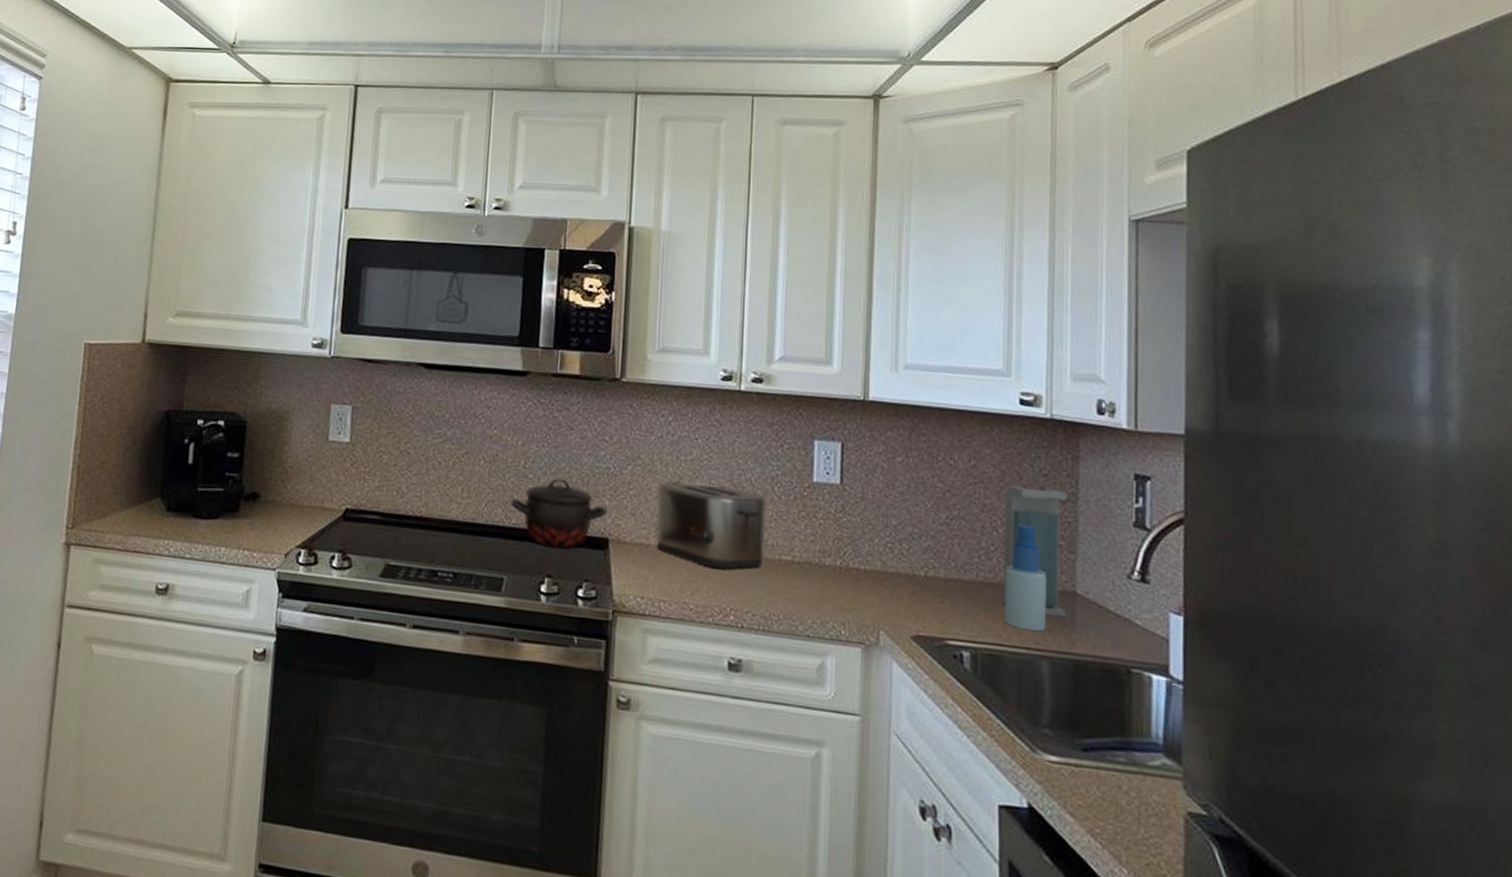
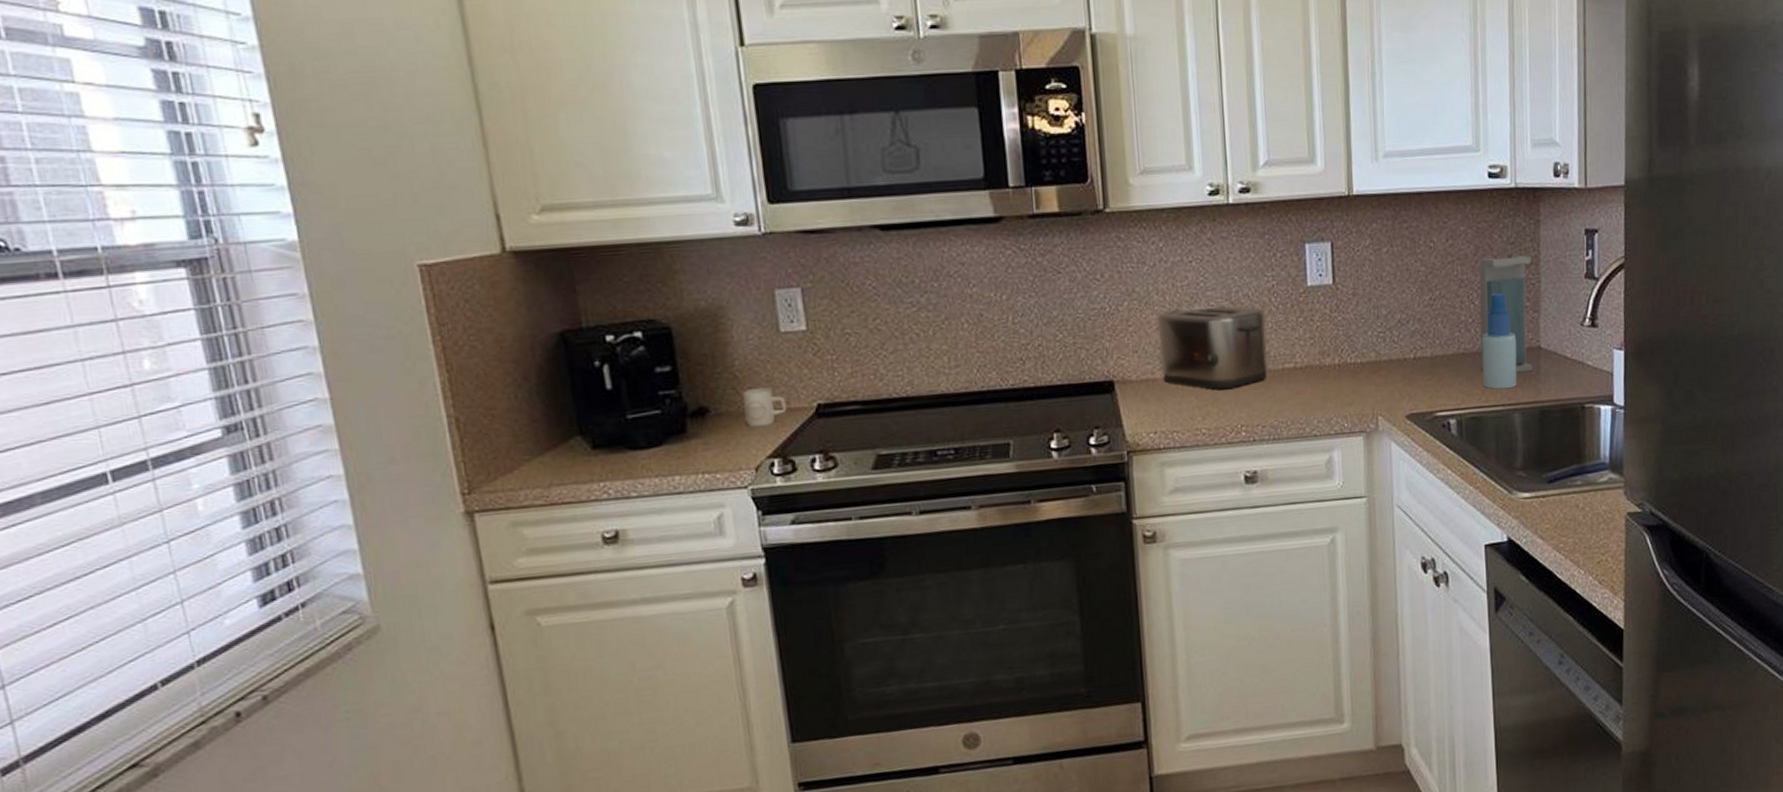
mug: none [286,484,321,520] -> present [741,388,787,429]
cooking pot: present [511,478,608,550] -> none [1004,328,1109,402]

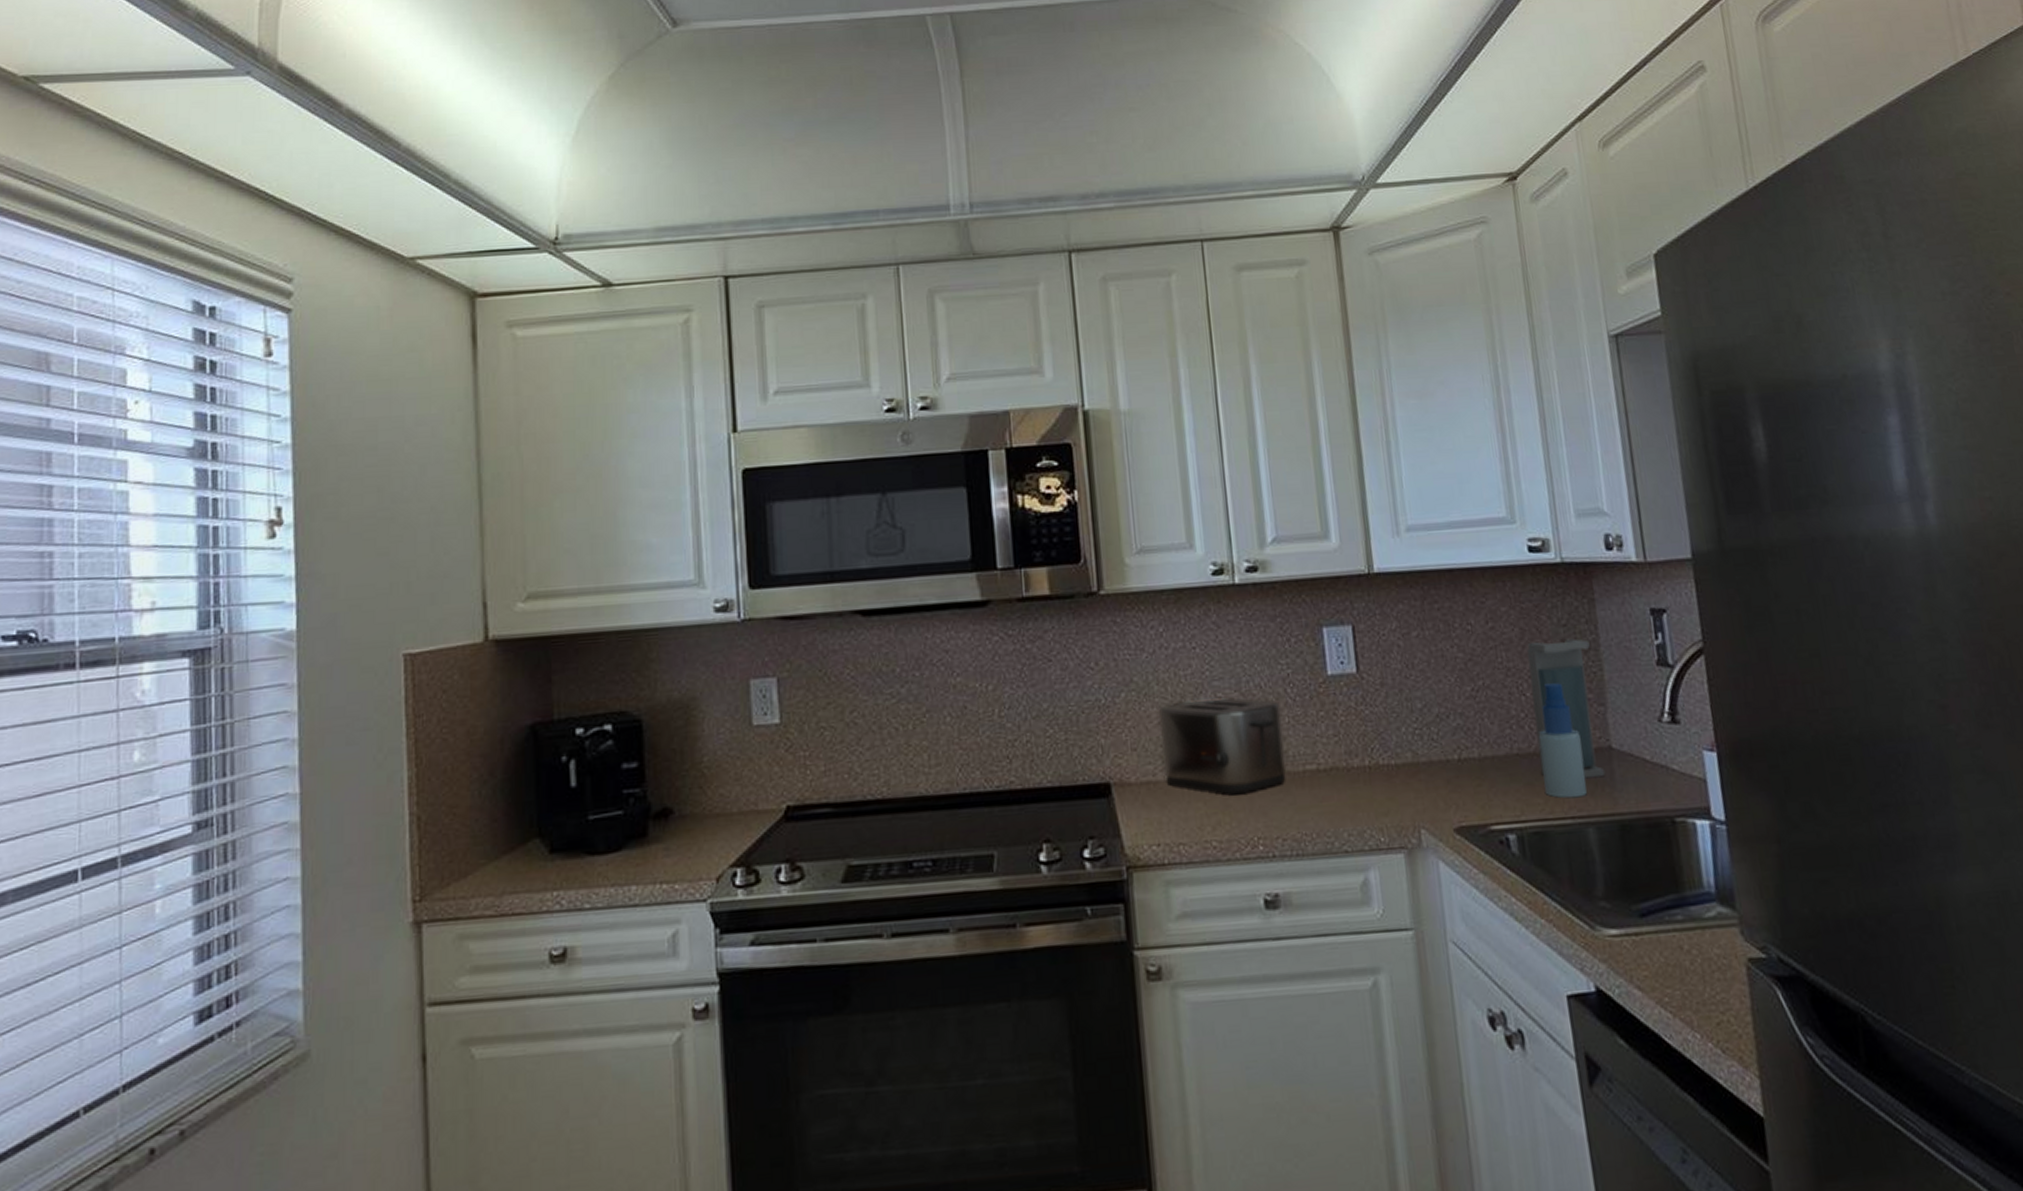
mug: present [741,388,787,429] -> none [708,787,754,833]

